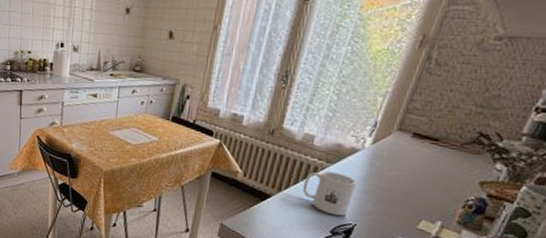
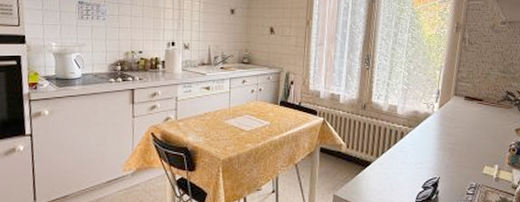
mug: present [302,170,358,217] -> none [395,134,435,172]

